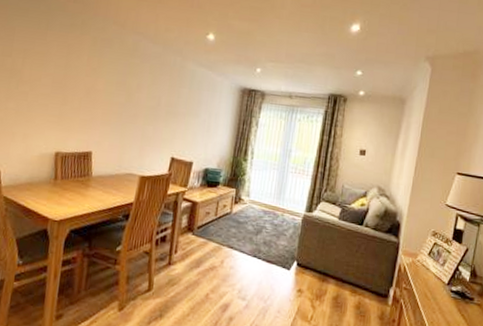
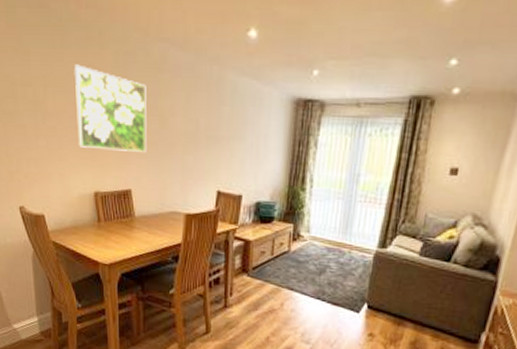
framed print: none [47,43,118,120] -> present [75,64,147,152]

